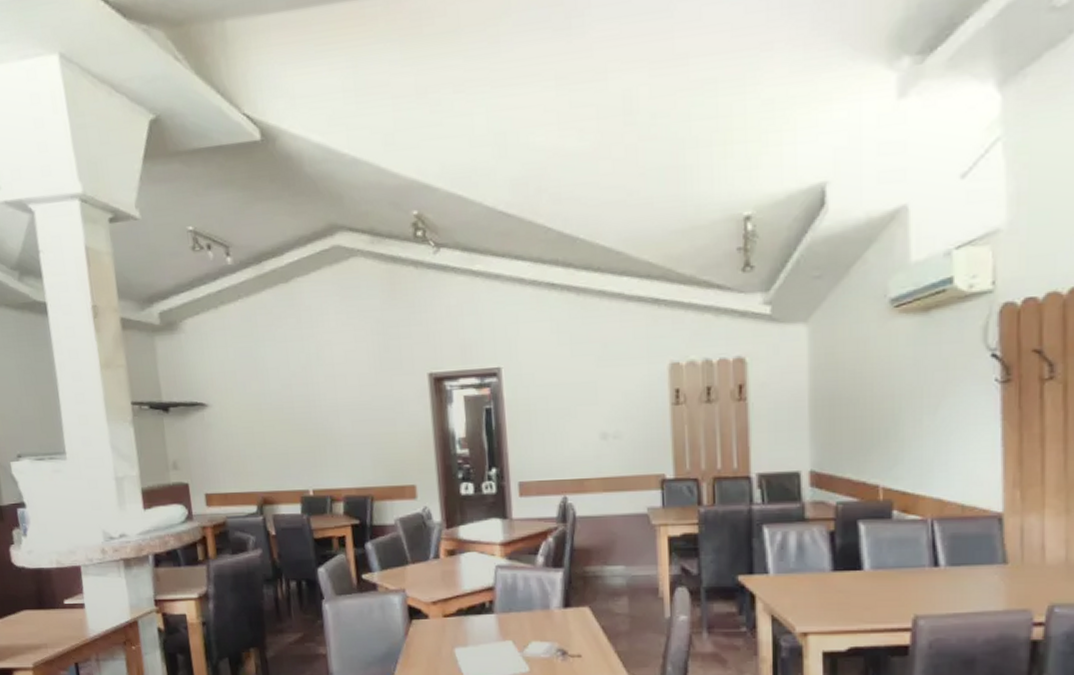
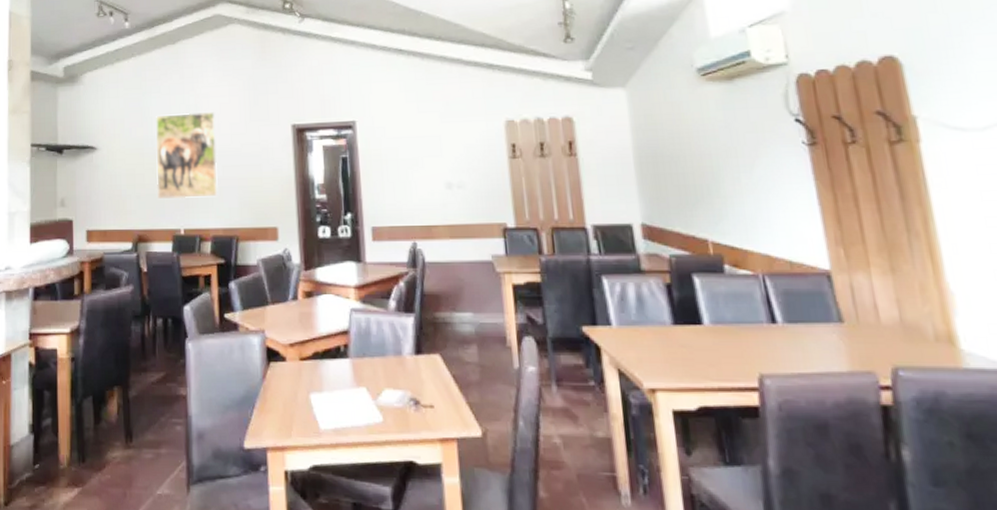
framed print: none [272,361,349,459] -> present [156,112,218,199]

